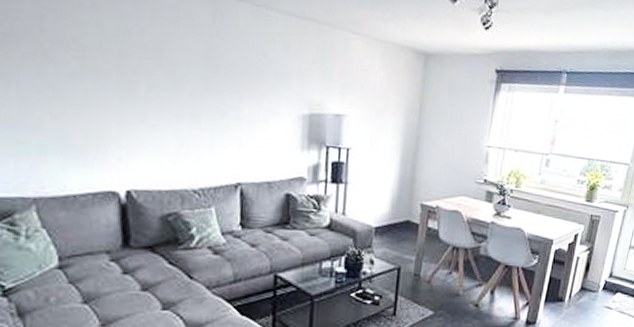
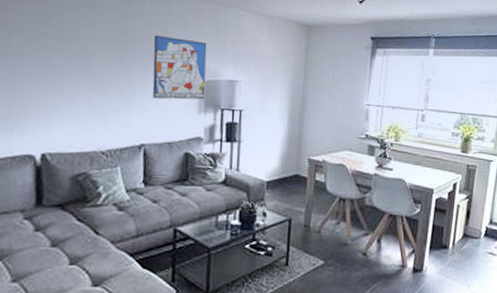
wall art: none [249,59,311,135] -> present [152,35,207,100]

